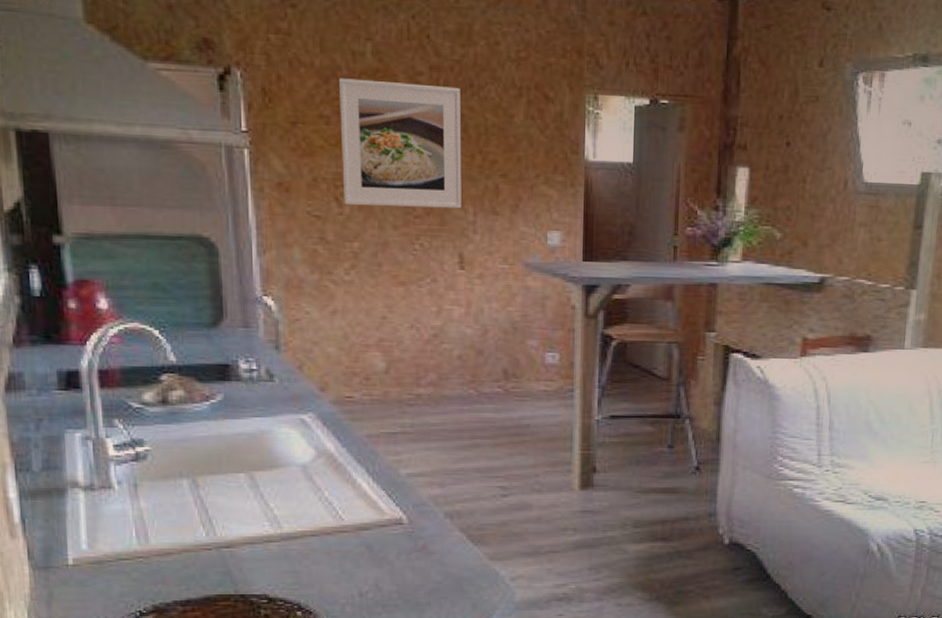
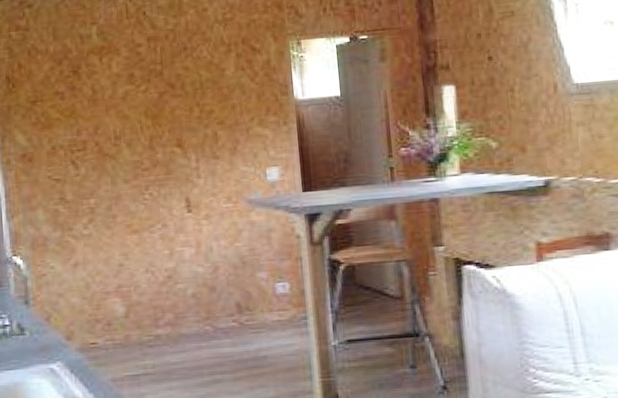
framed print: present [338,78,462,209] -> none [69,52,185,167]

